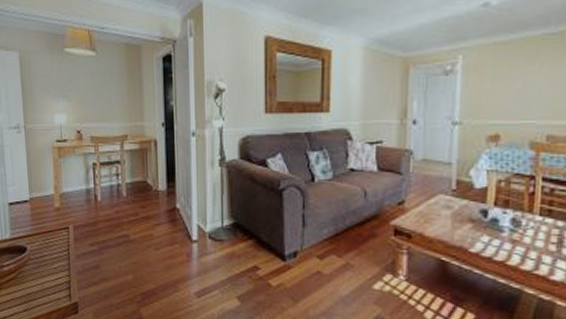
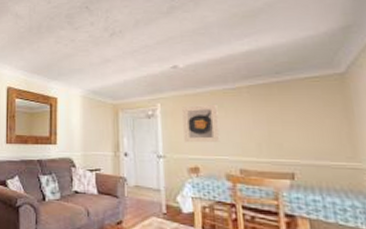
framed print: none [486,54,532,105] -> present [182,104,220,143]

